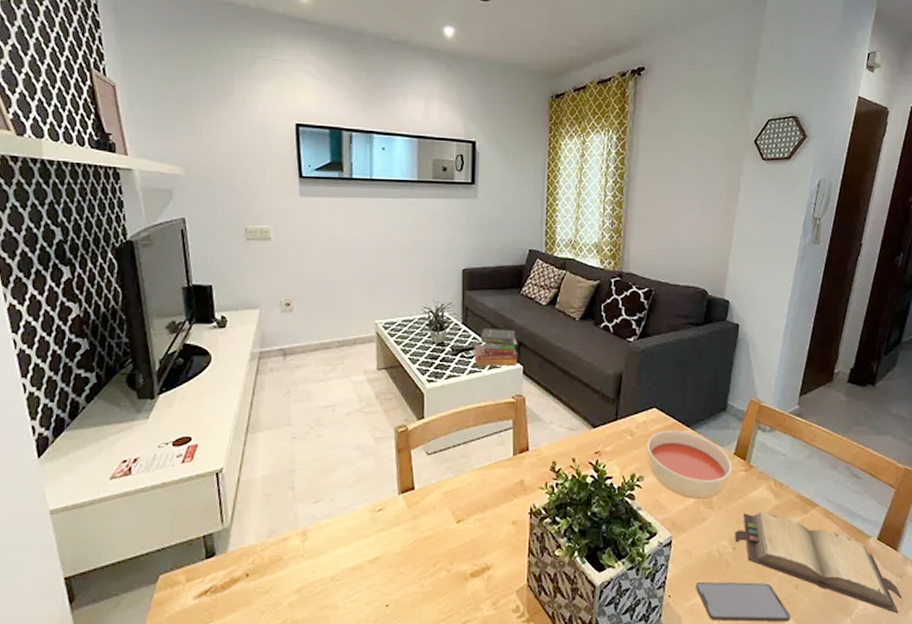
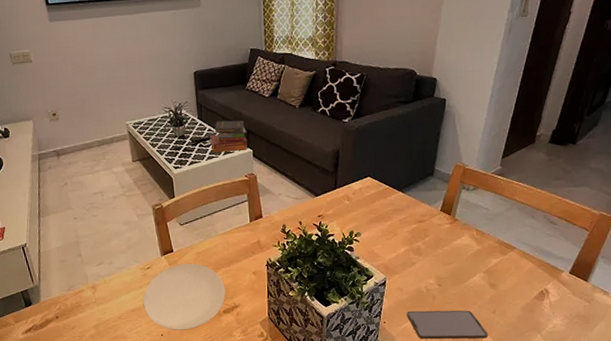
plate: none [367,506,476,600] -> present [143,263,226,331]
bowl: present [647,430,732,500] -> none [363,194,438,249]
hardback book: present [735,511,902,614] -> none [441,255,589,330]

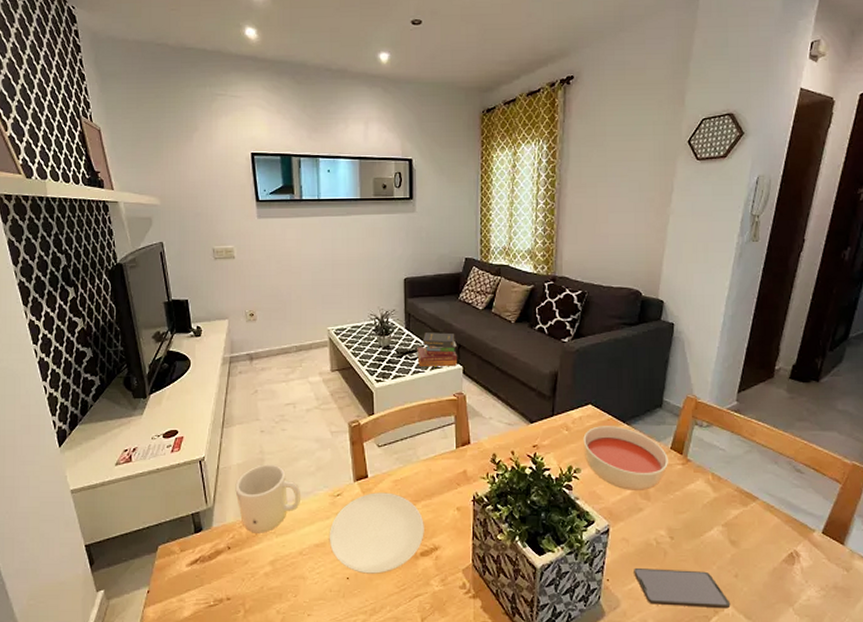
mug: none [56,246,116,304] -> present [235,464,301,533]
bowl: none [363,194,438,249] -> present [583,426,668,492]

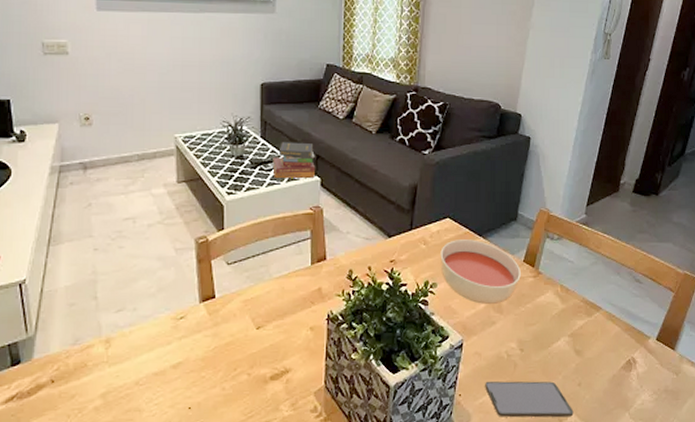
mug: present [235,464,301,533] -> none [62,286,140,364]
plate: present [329,492,424,574] -> none [169,313,275,402]

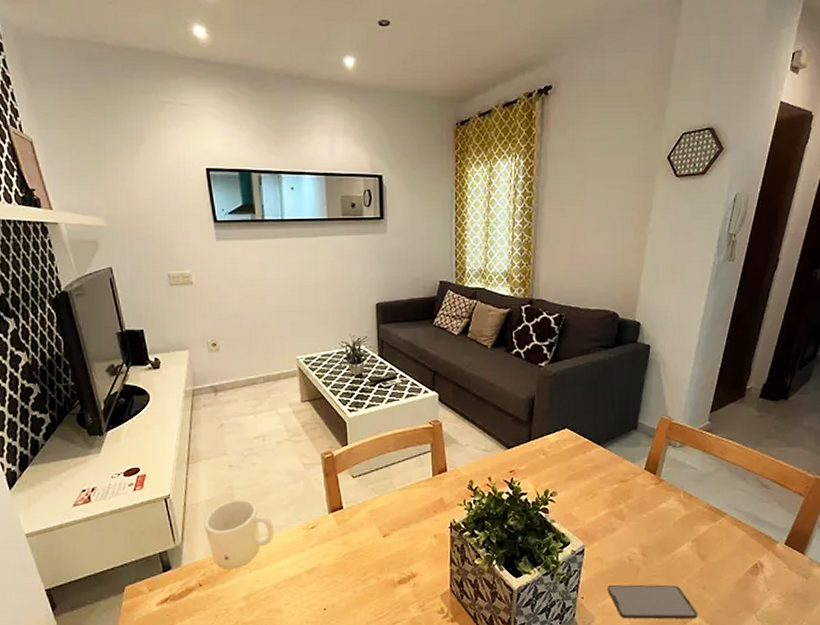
mug: none [62,286,140,364] -> present [204,499,275,569]
books: present [272,142,316,178] -> none [391,359,434,394]
bowl: present [440,239,521,305] -> none [560,449,642,512]

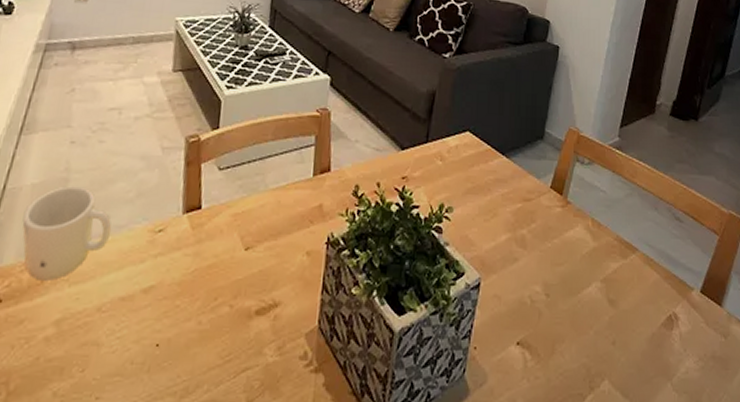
smartphone: present [607,584,698,619] -> none [504,333,607,384]

